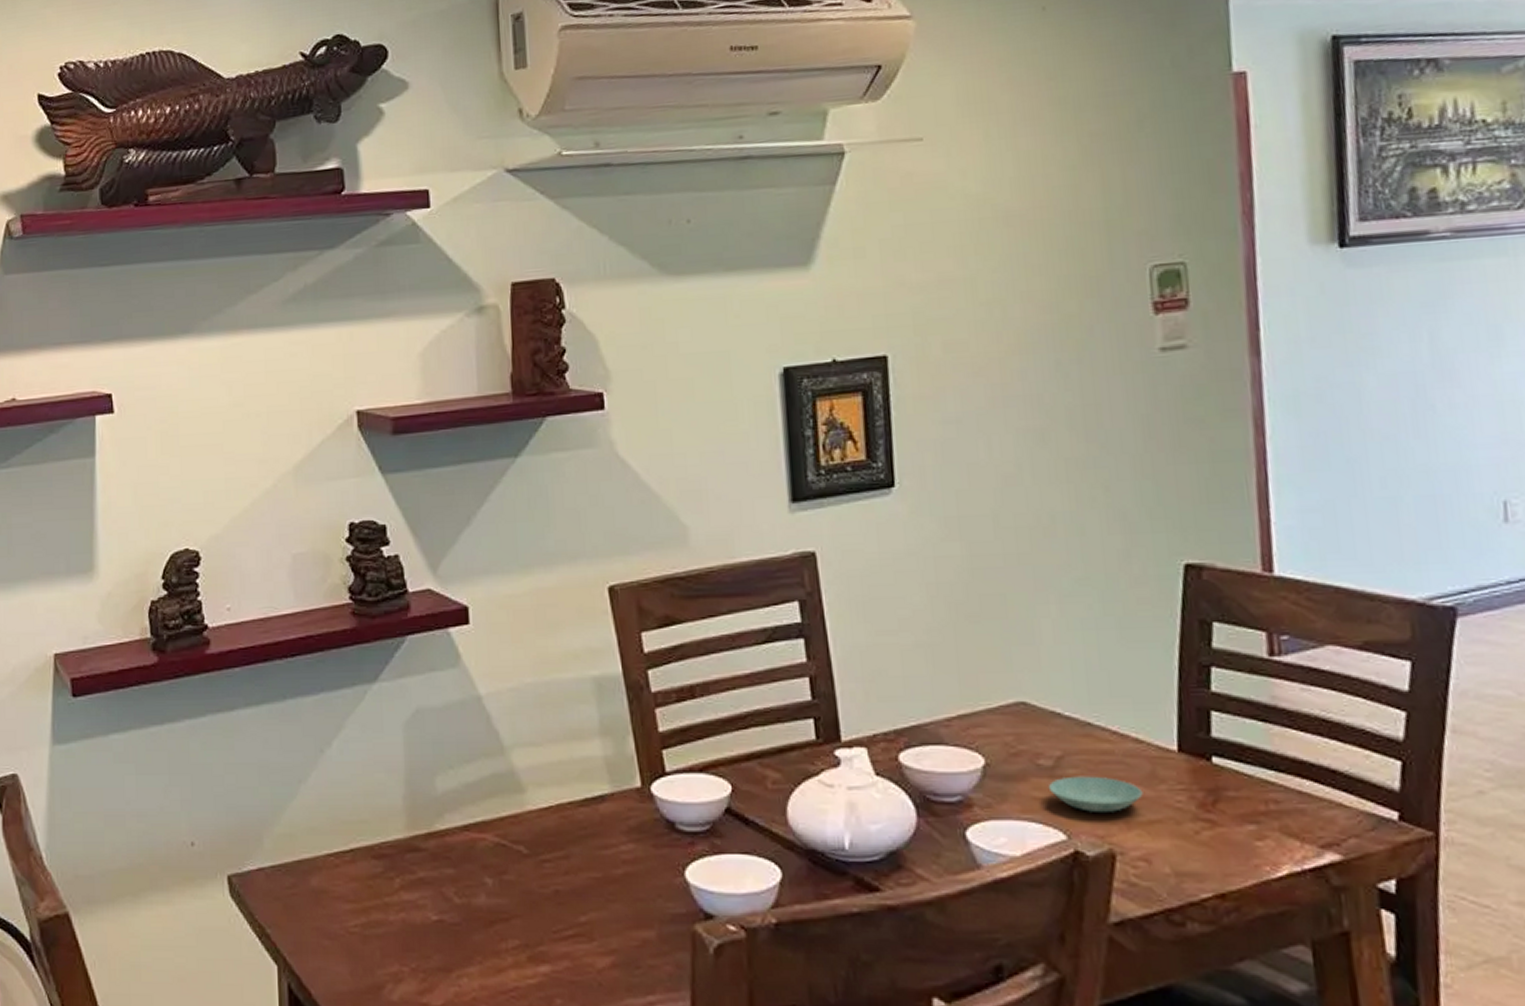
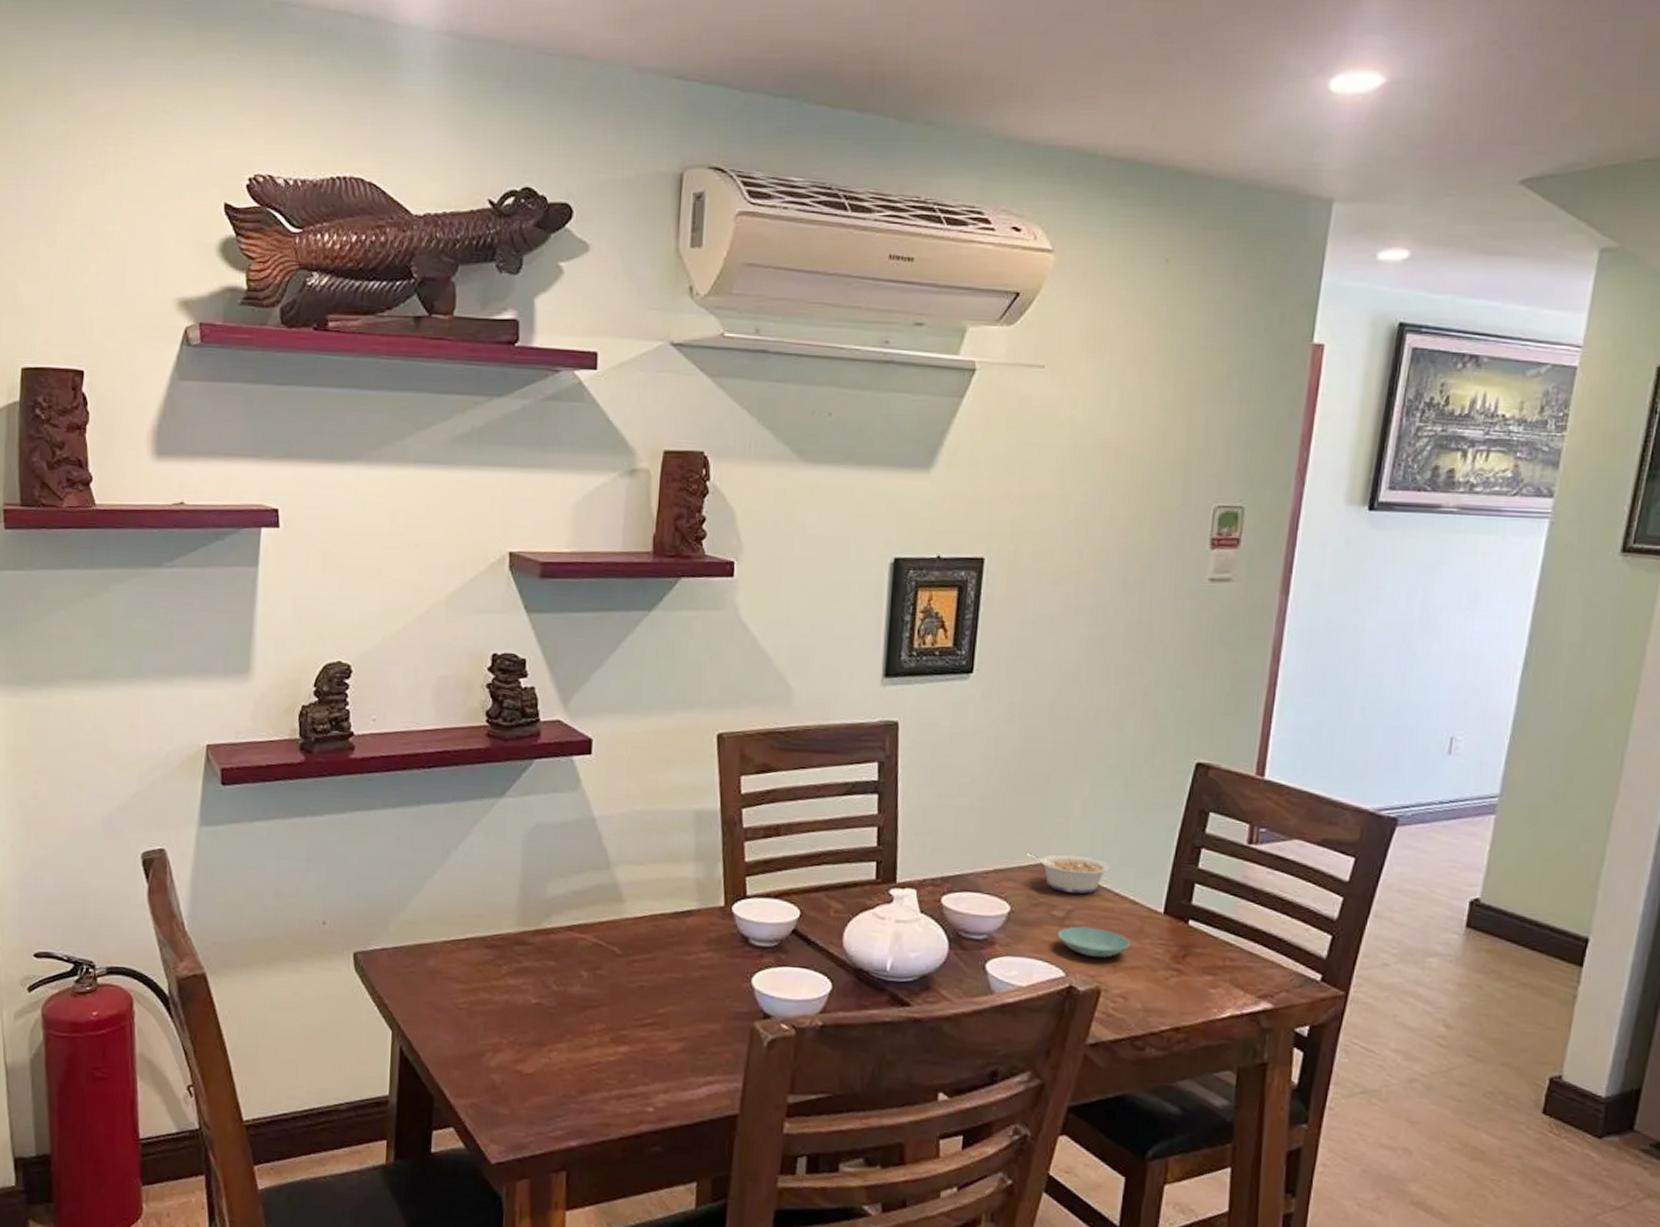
legume: none [992,689,1101,735] -> present [1025,852,1111,894]

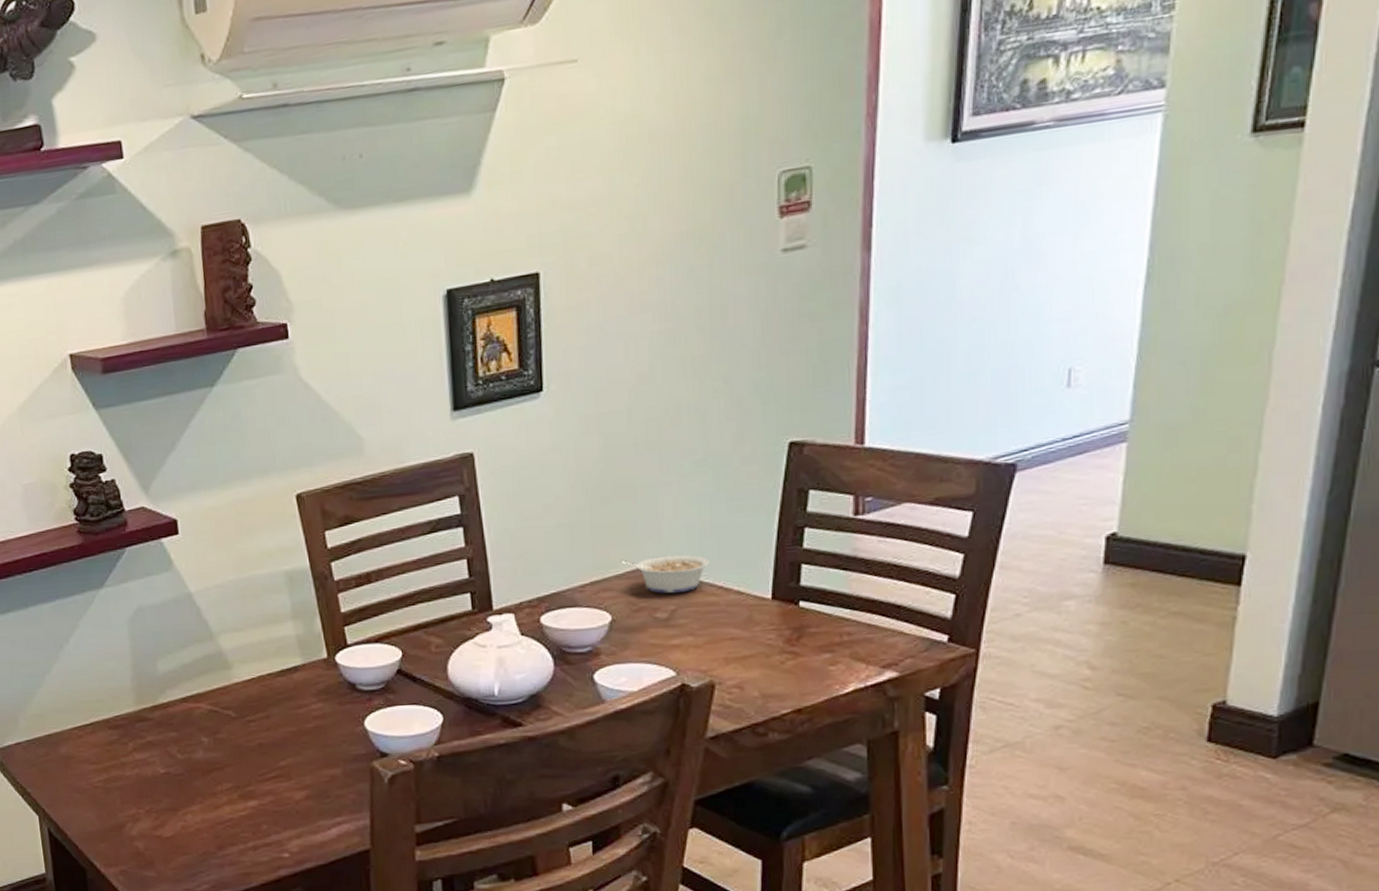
saucer: present [1057,926,1131,958] -> none [662,623,741,653]

